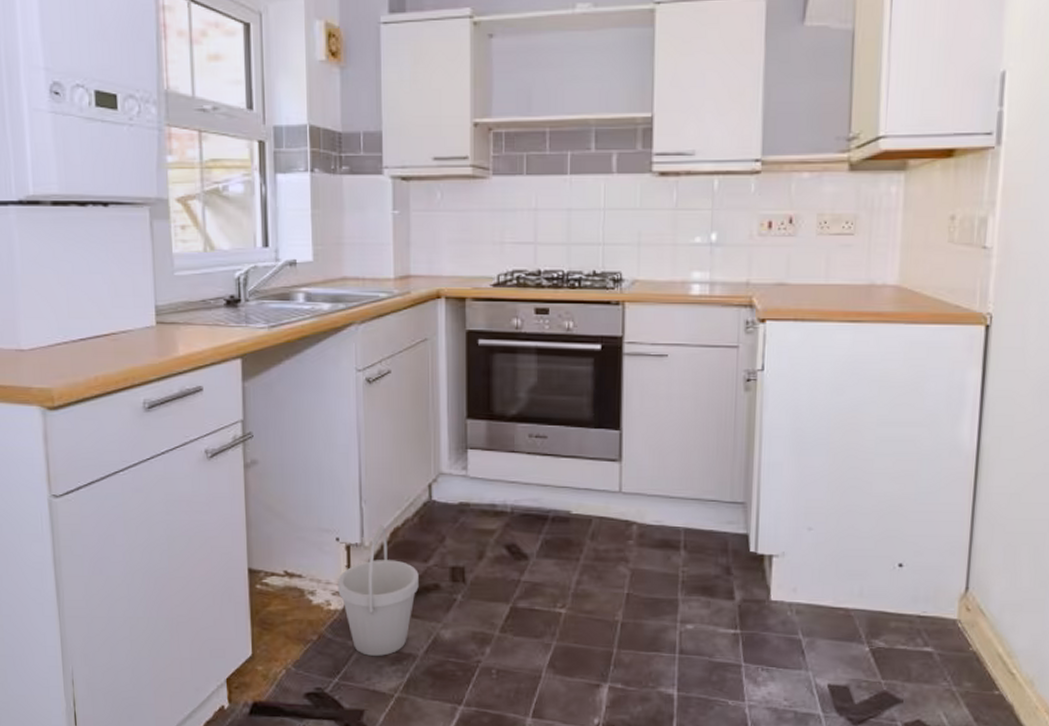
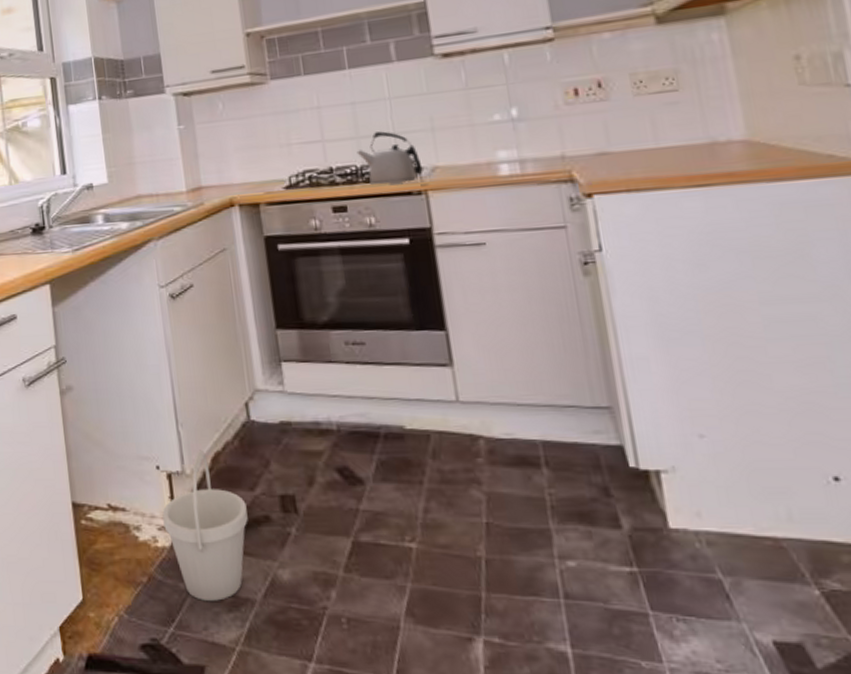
kettle: none [566,240,624,294] -> present [356,131,423,186]

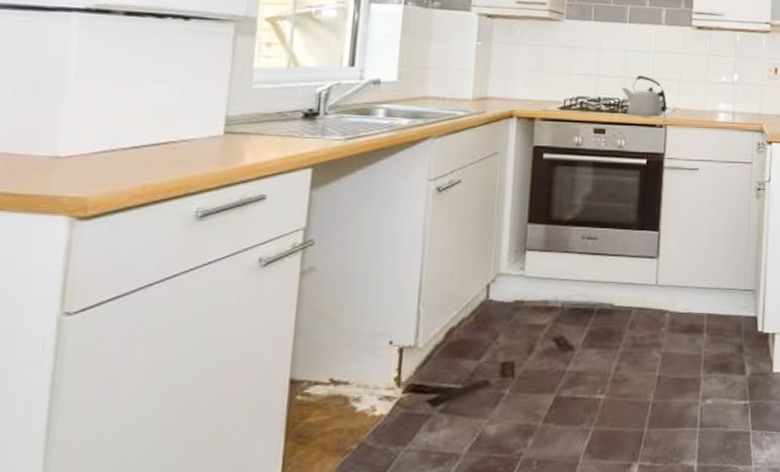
bucket: present [162,449,248,601] -> none [385,325,470,460]

